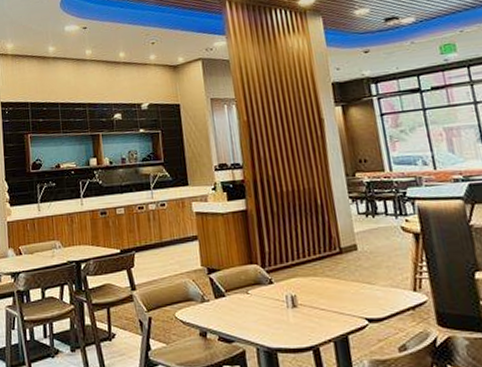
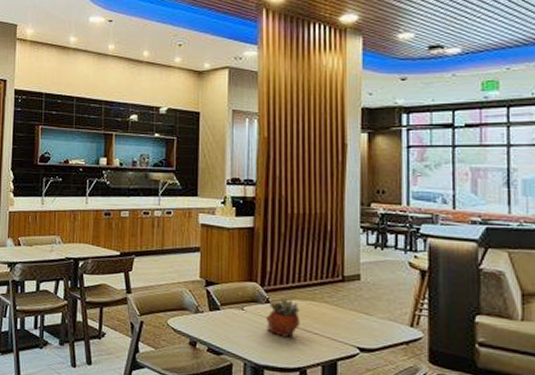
succulent planter: none [272,277,306,317] -> present [267,299,300,337]

